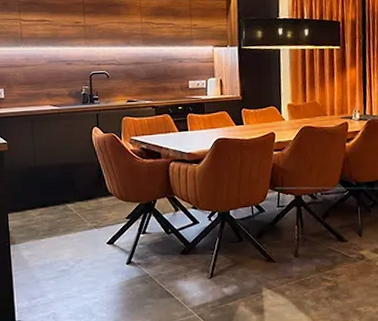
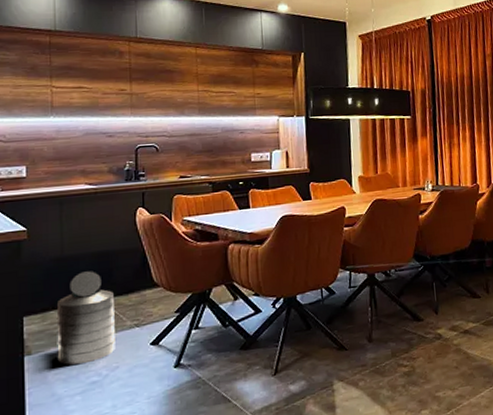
trash can: none [32,179,80,255] -> present [56,271,117,365]

